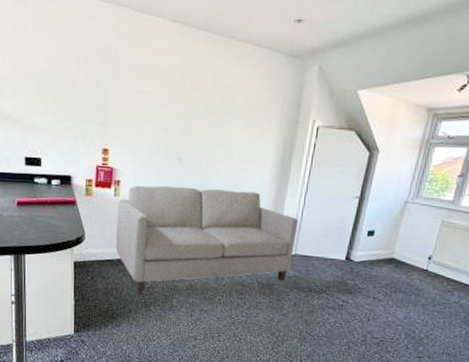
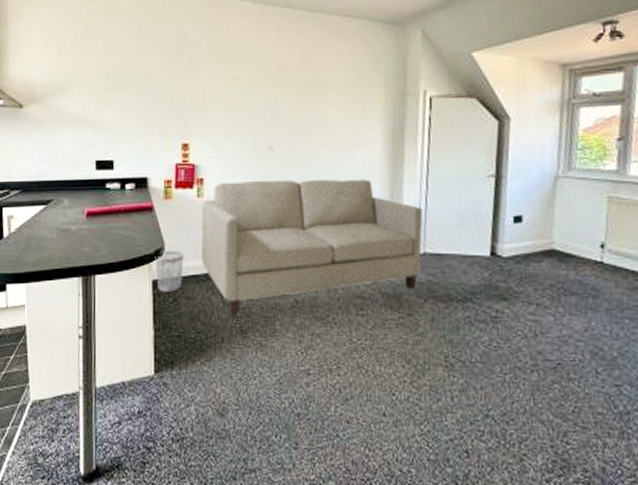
wastebasket: none [76,238,101,272] -> present [155,250,184,292]

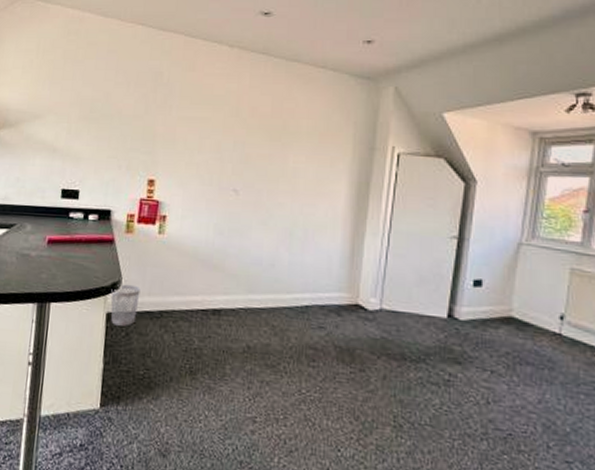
sofa: present [202,179,423,316] -> none [157,221,382,357]

